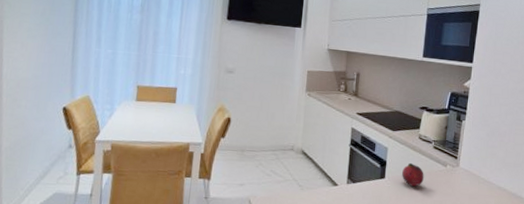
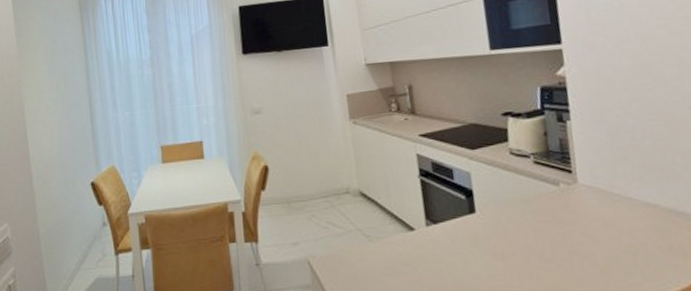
fruit: present [402,162,424,187] -> none [497,187,531,219]

